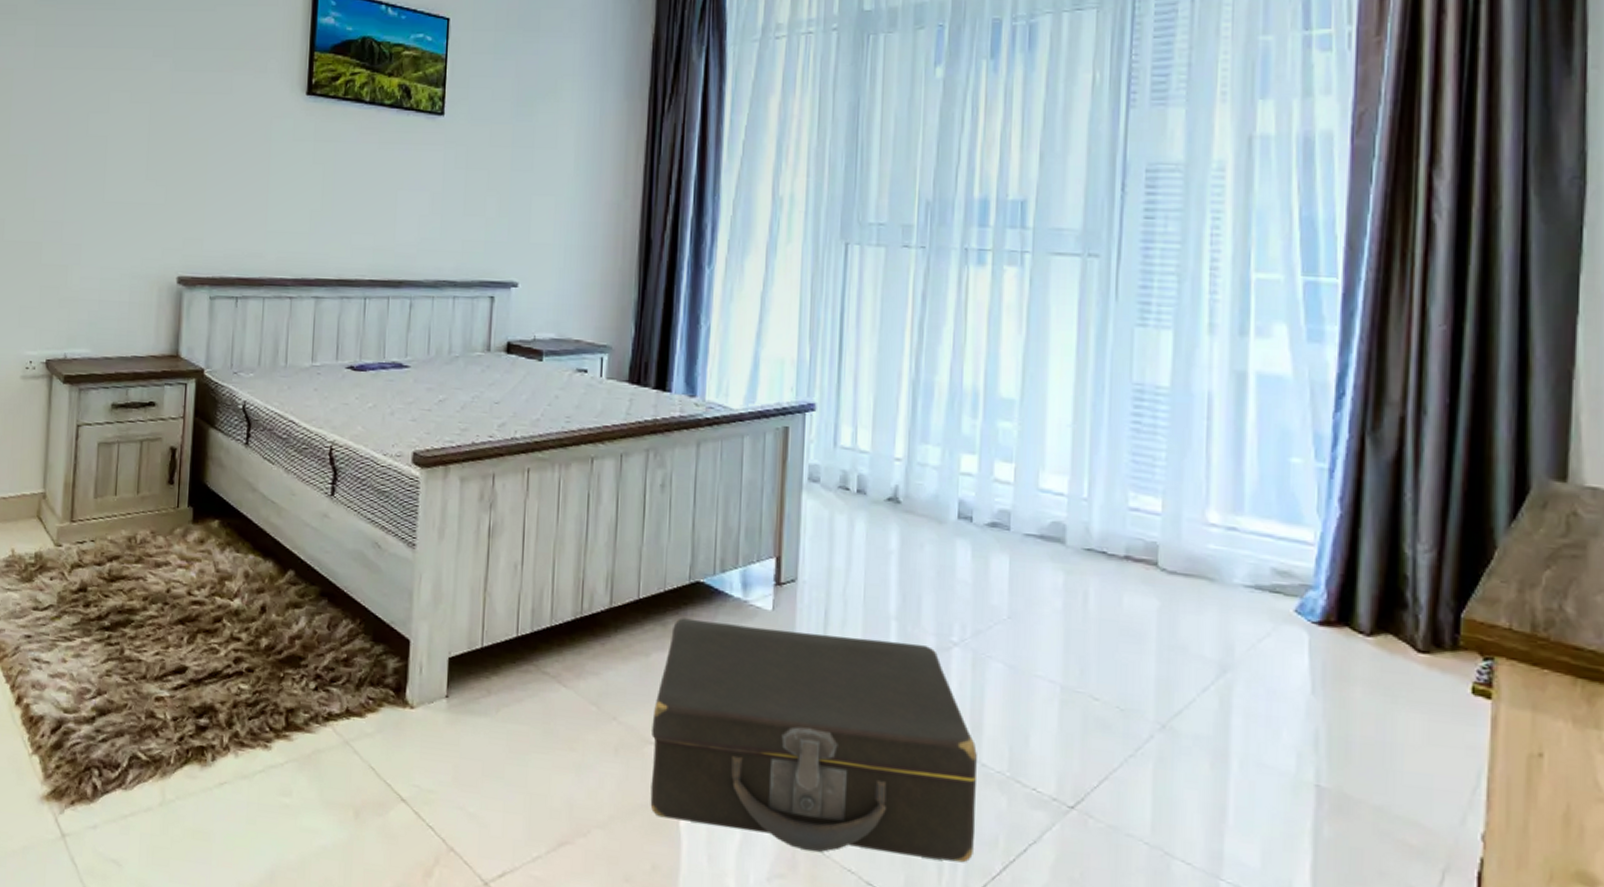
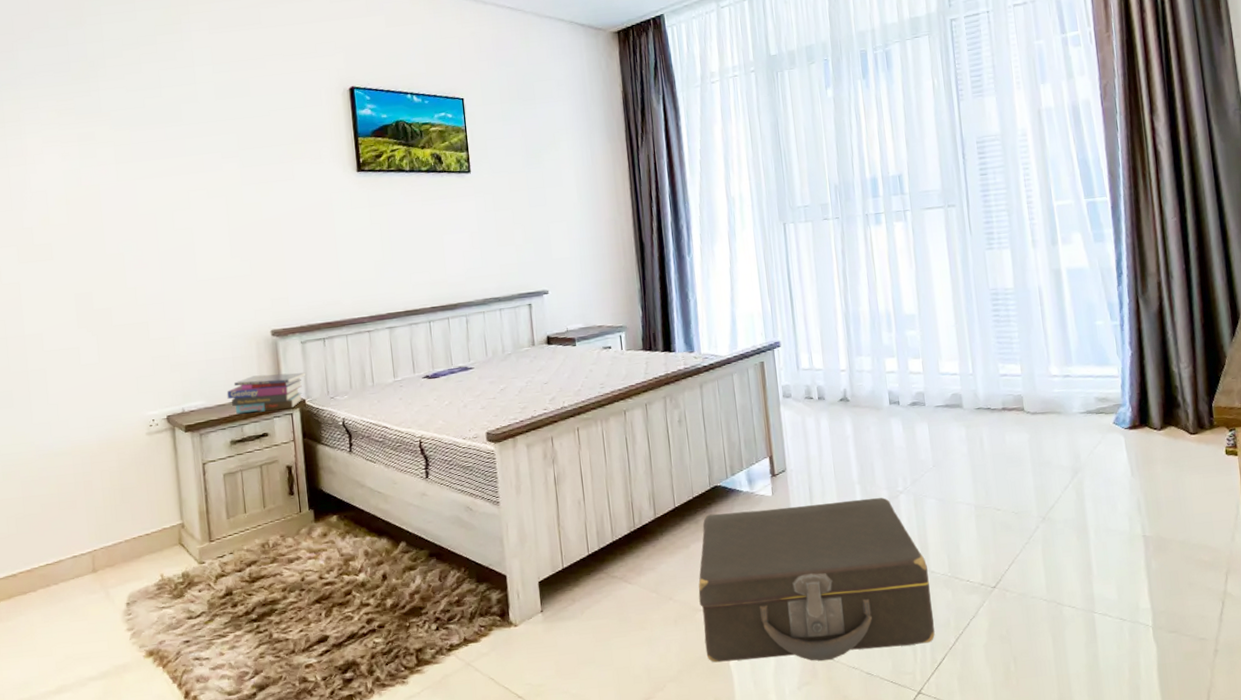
books: none [116,329,210,378] -> present [226,372,306,415]

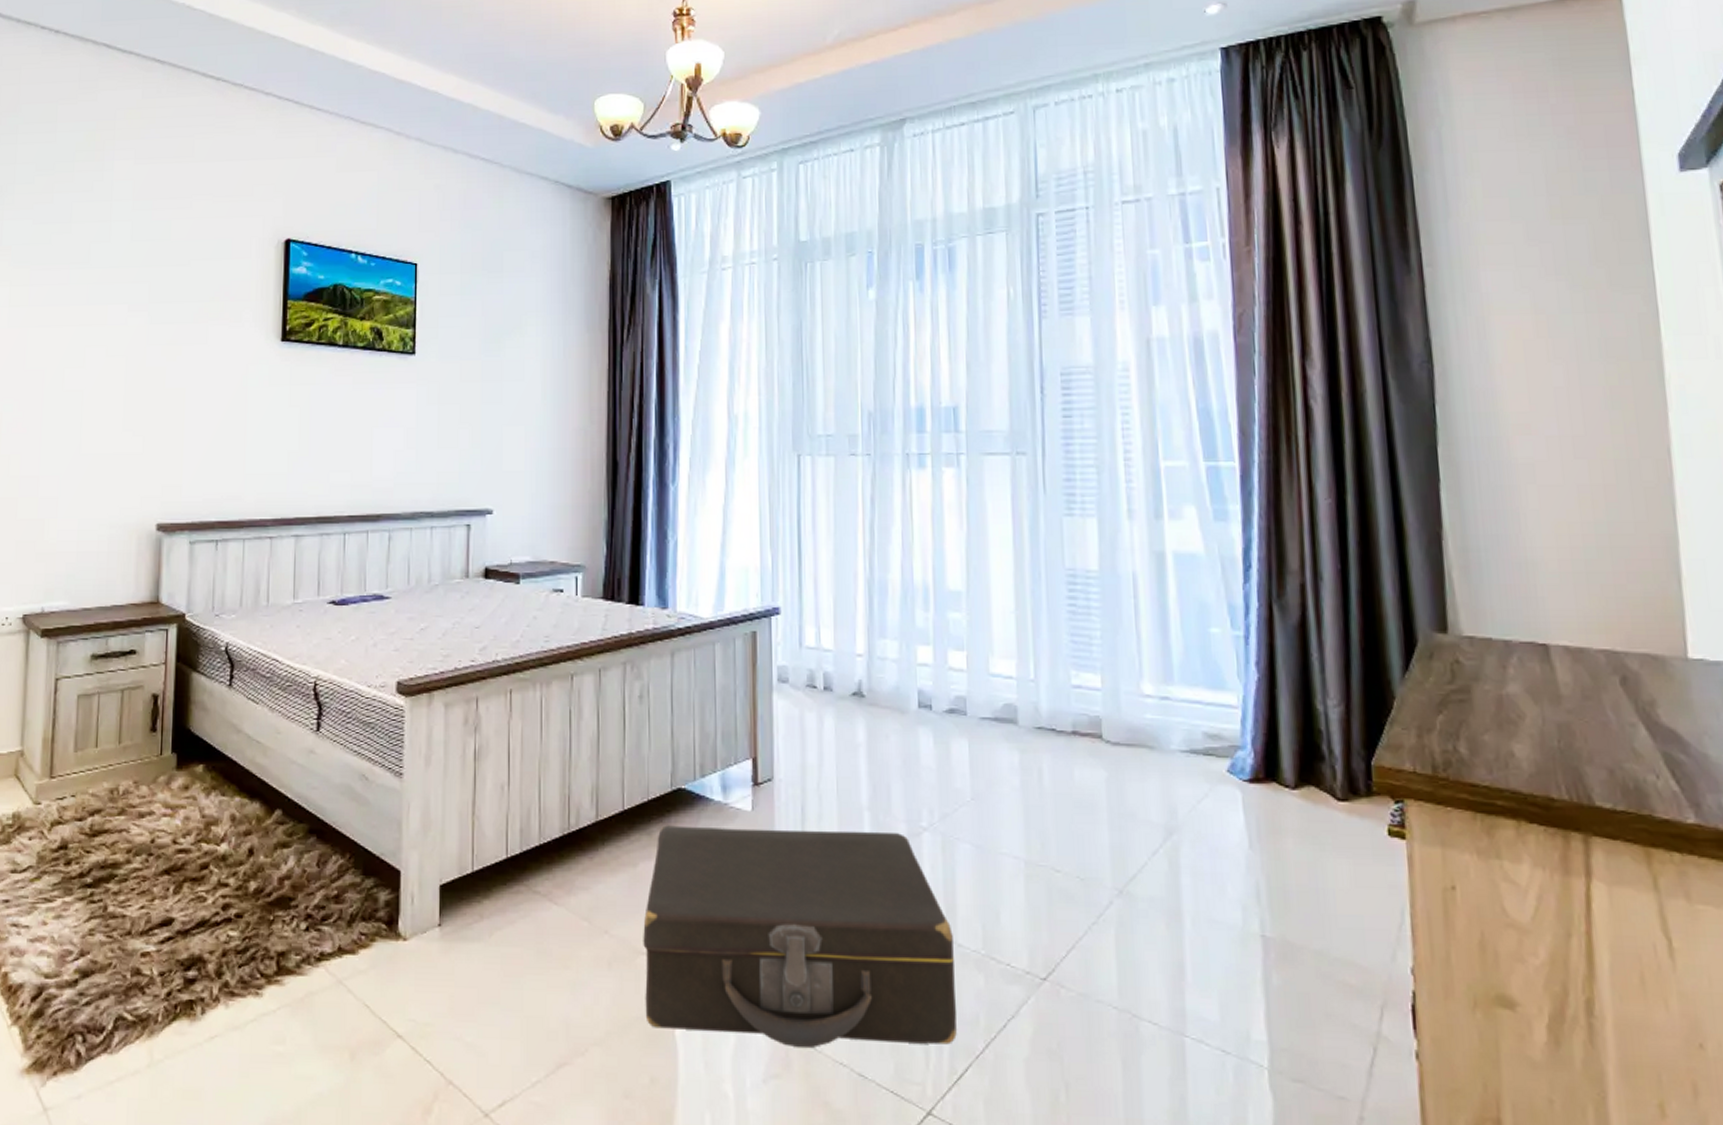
books: present [226,372,306,415] -> none [95,577,190,623]

